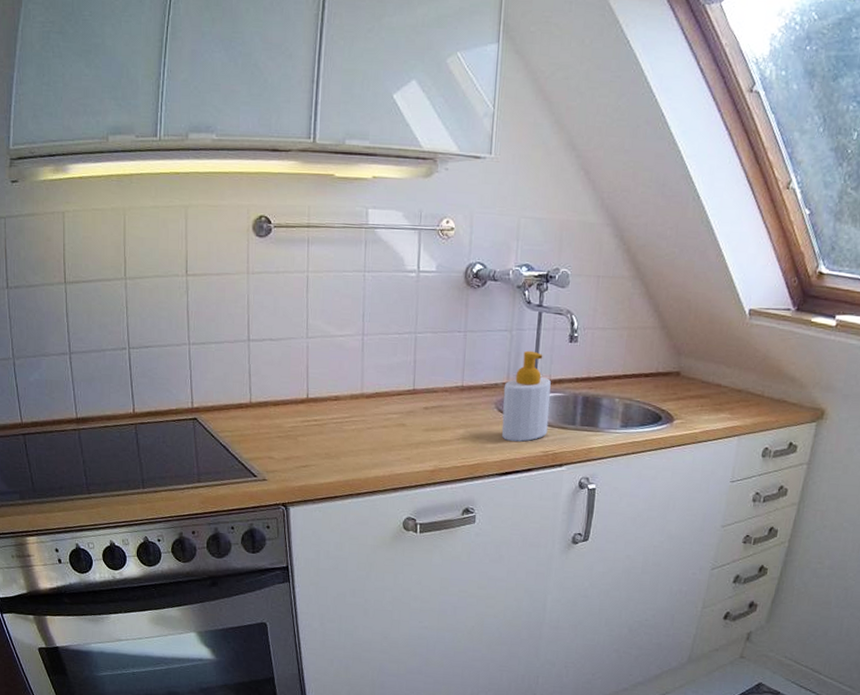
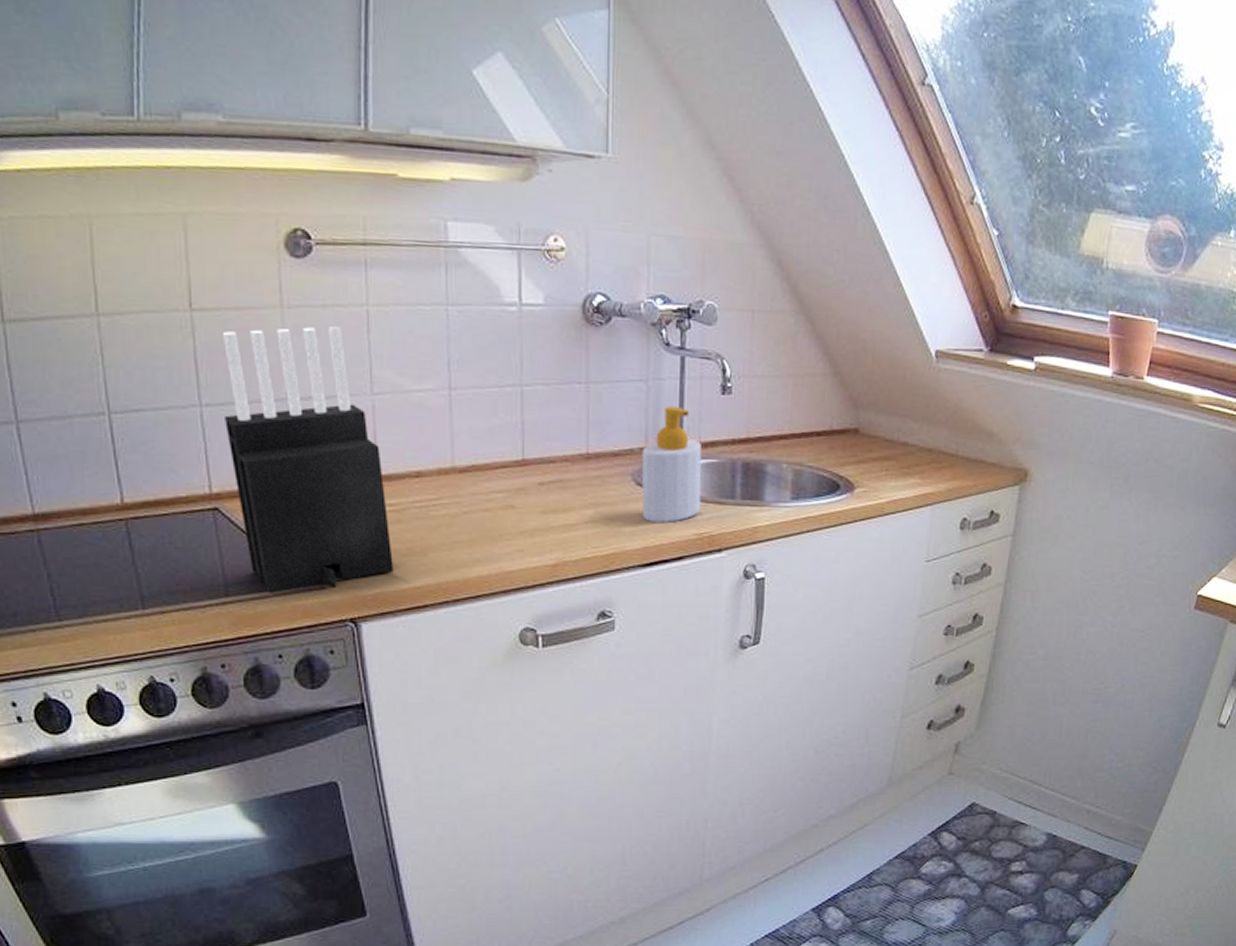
knife block: none [205,287,315,482] -> present [222,325,393,593]

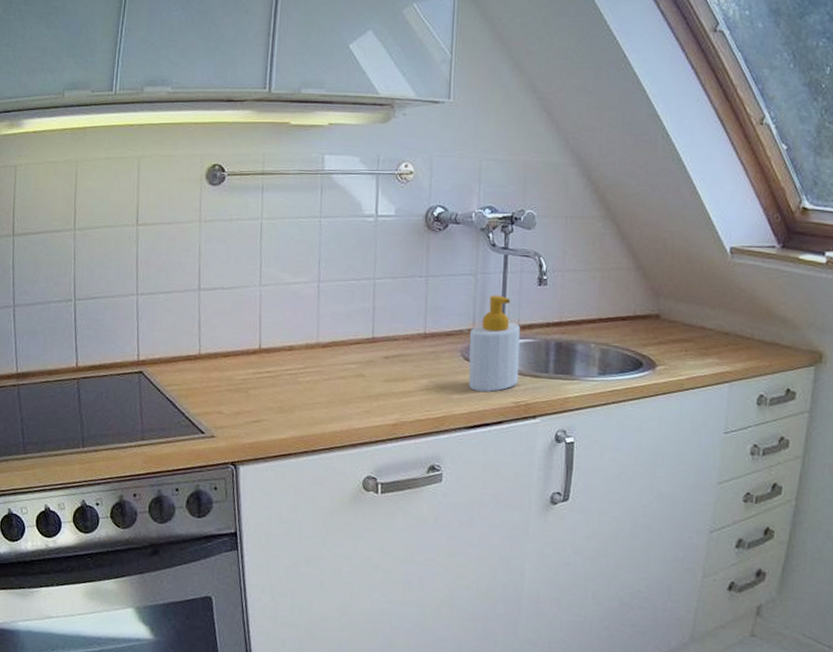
knife block: present [222,325,393,593] -> none [153,234,267,439]

